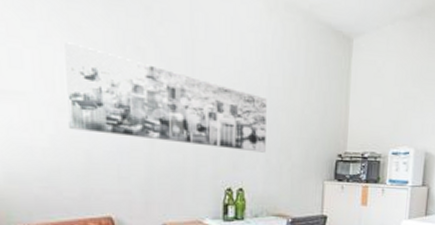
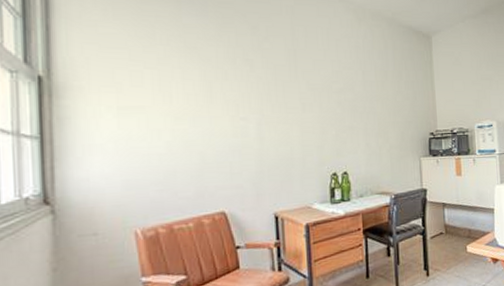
wall art: present [64,42,267,153] -> none [181,61,365,138]

